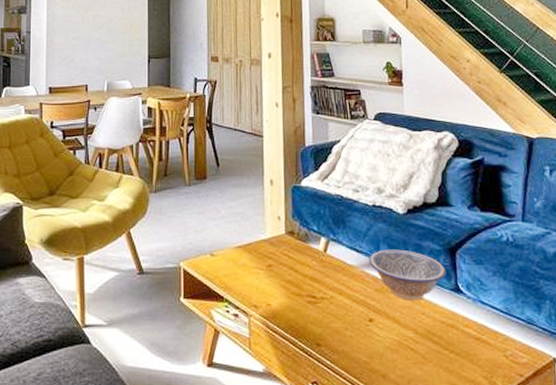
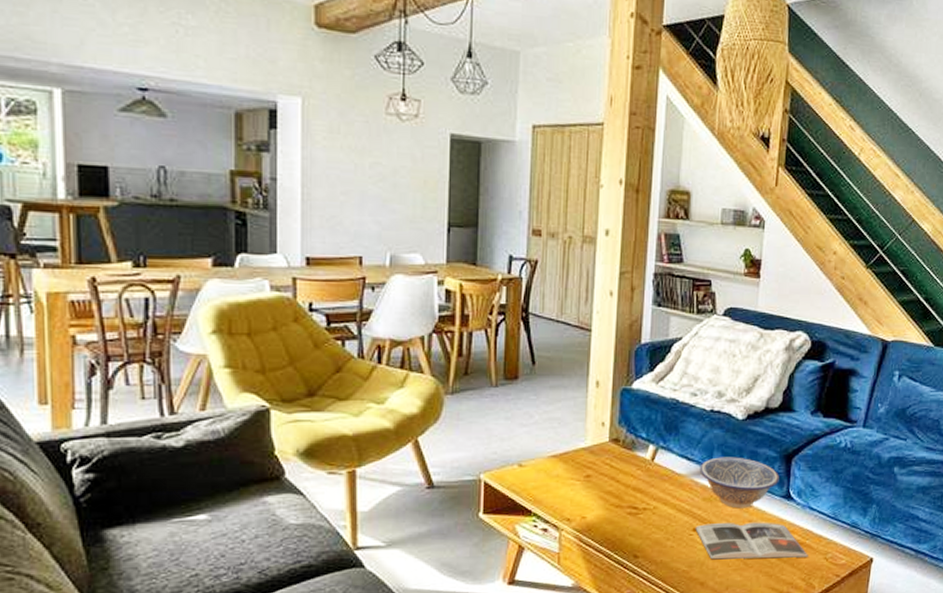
magazine: none [371,315,487,353] -> present [695,522,808,560]

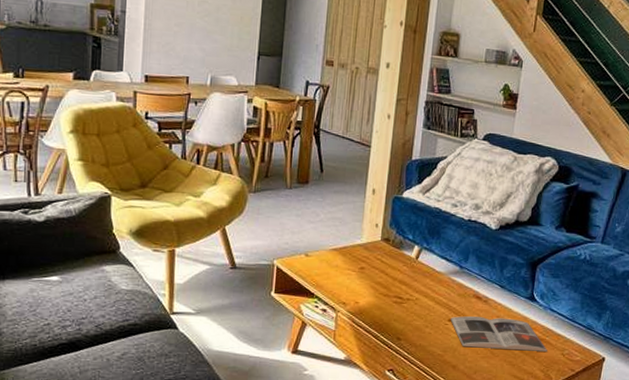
decorative bowl: present [699,457,780,509] -> none [456,260,526,306]

